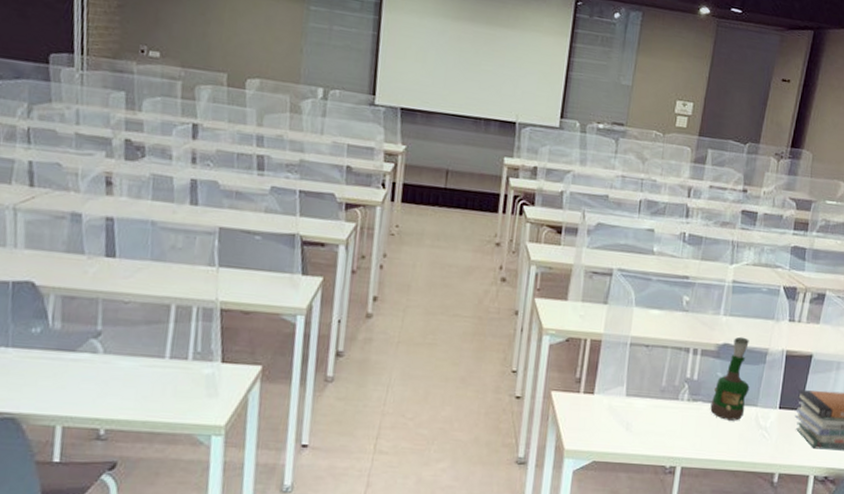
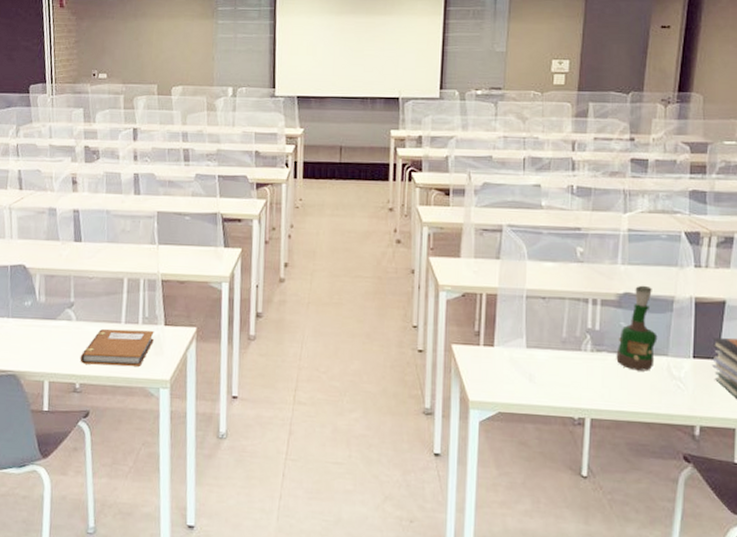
notebook: none [106,364,208,410] -> present [80,329,154,366]

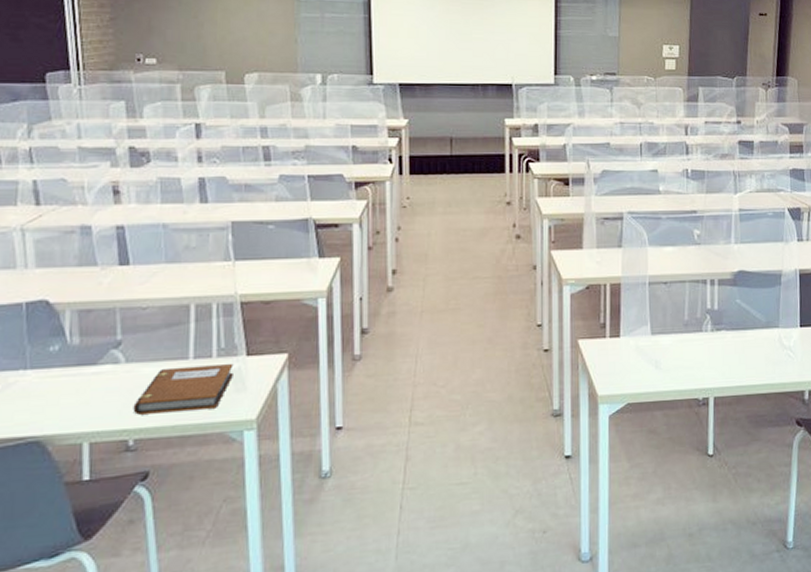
grog bottle: present [616,285,658,371] -> none [734,262,769,345]

